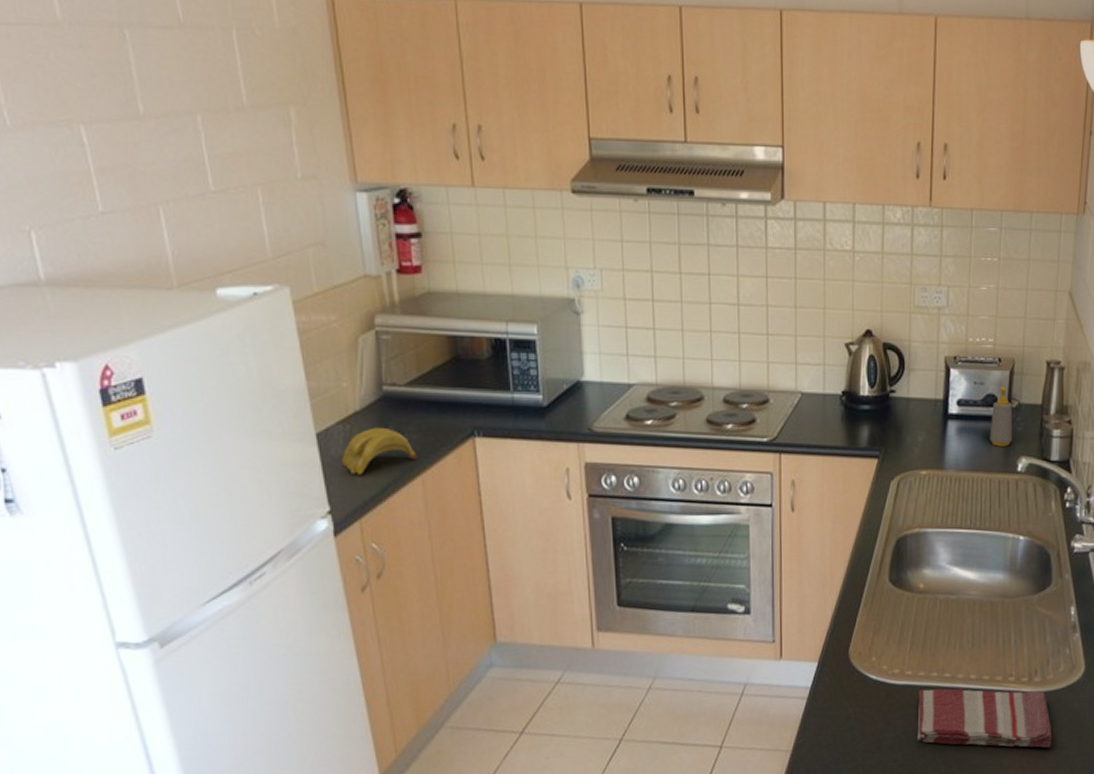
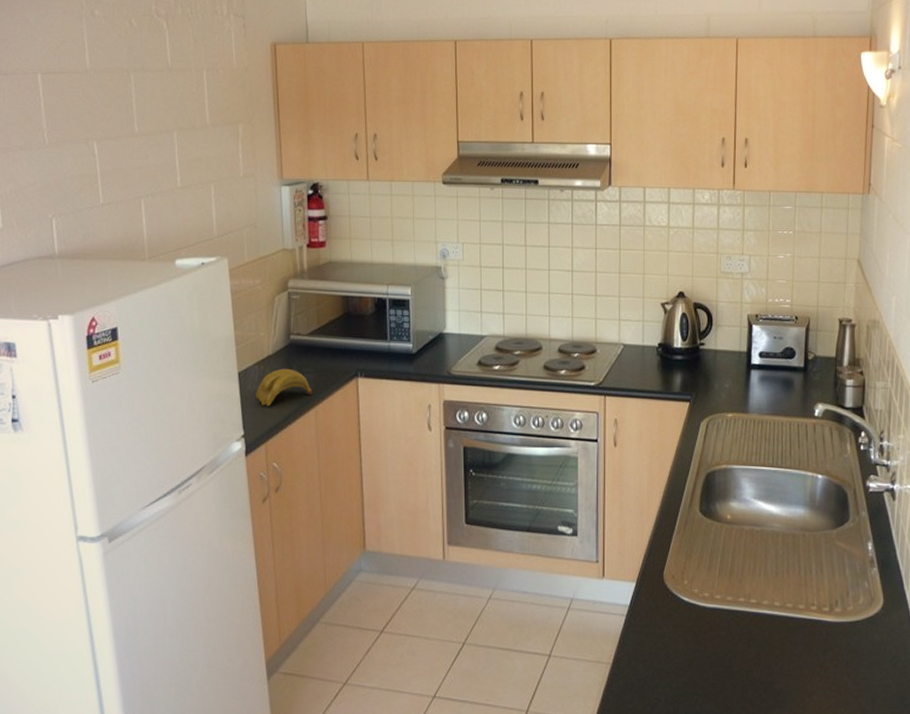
dish towel: present [917,689,1052,748] -> none [726,613,854,678]
soap bottle: present [989,386,1013,447] -> none [789,340,809,394]

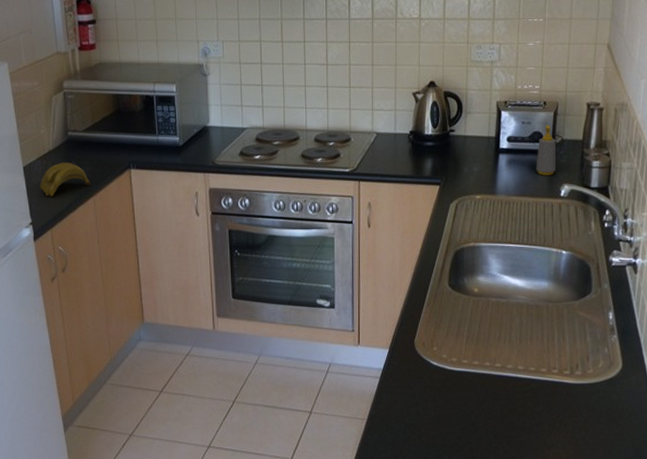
soap bottle: none [789,340,809,394] -> present [536,125,557,176]

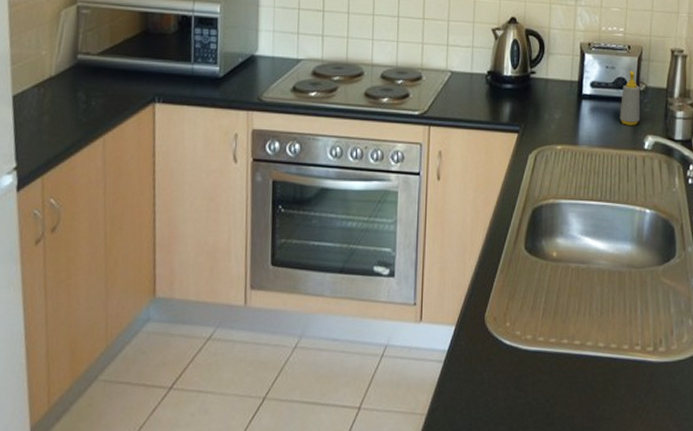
banana: present [40,162,91,197] -> none [32,91,102,135]

